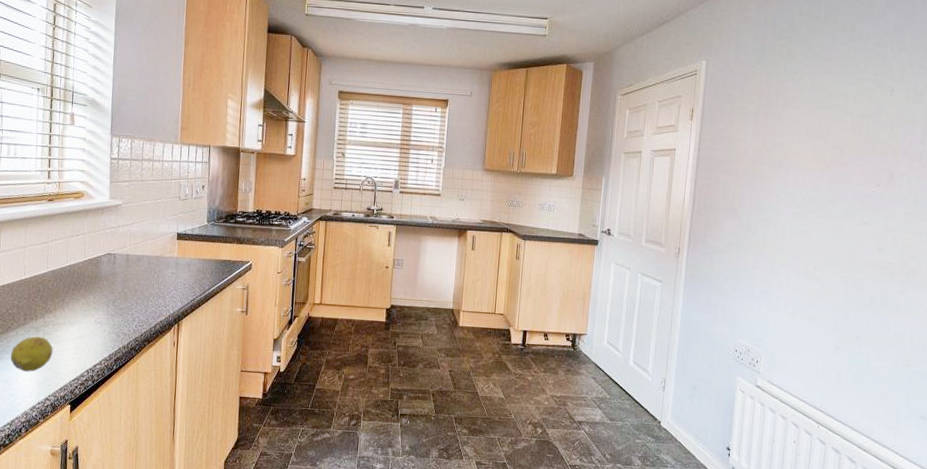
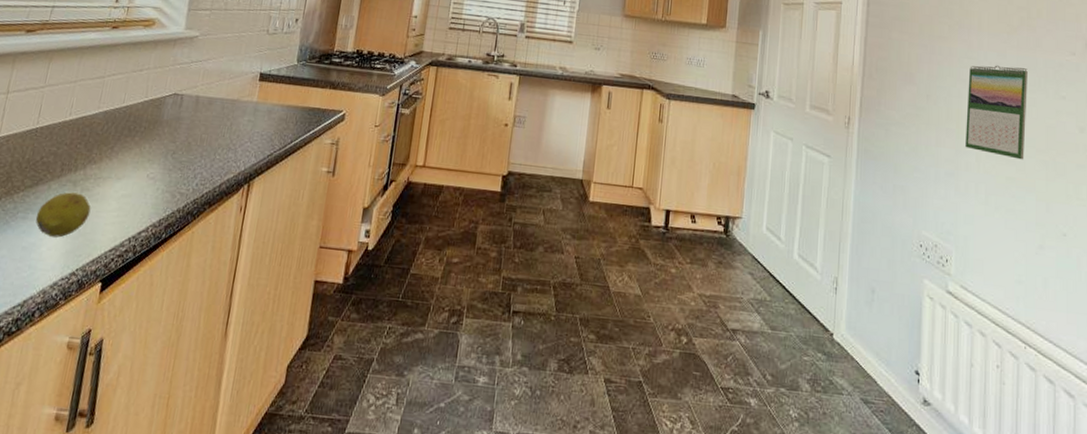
calendar: none [778,198,837,278] -> present [965,65,1028,160]

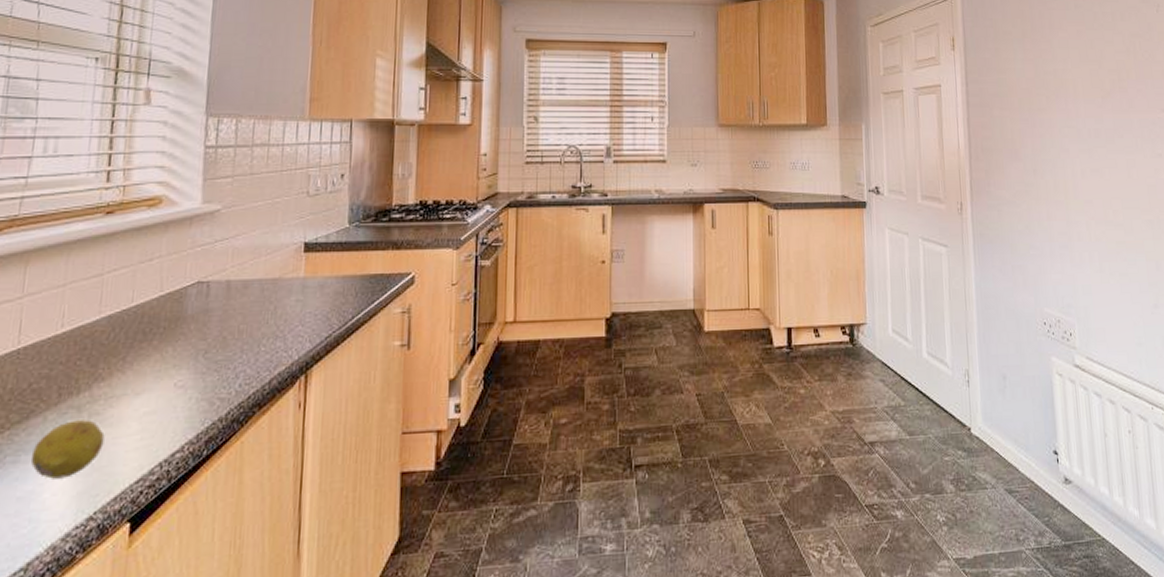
calendar: present [965,65,1028,160] -> none [1070,131,1131,222]

